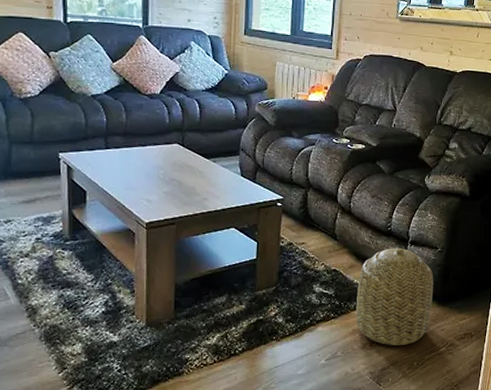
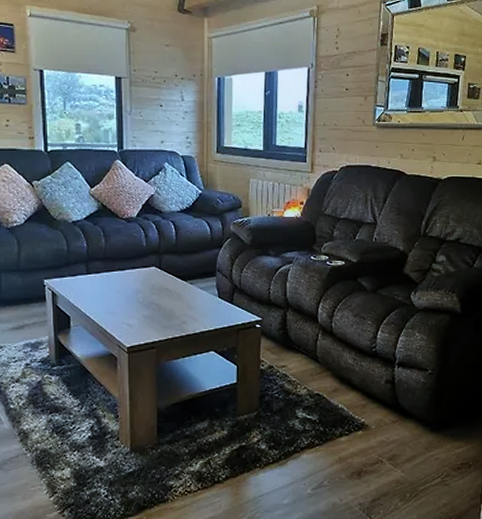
basket: present [355,247,434,346] -> none [341,370,425,476]

